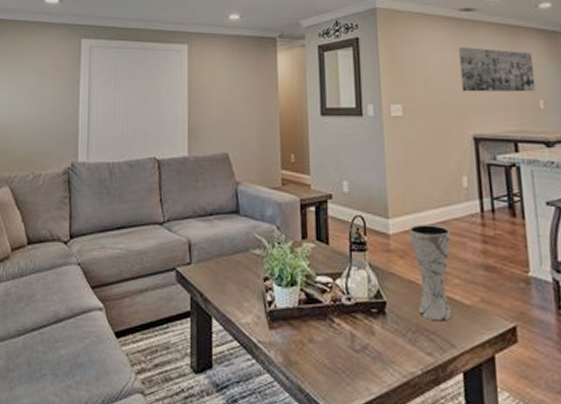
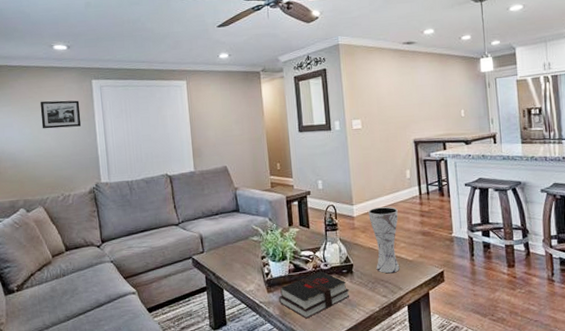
picture frame: none [20,60,65,93] -> present [39,100,82,129]
hardback book: none [283,307,381,374] -> present [279,271,350,319]
wall art: present [459,46,536,92] -> none [403,72,459,108]

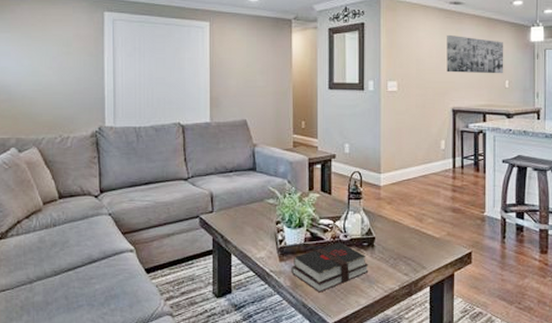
picture frame: present [39,100,82,129] -> none [43,30,88,62]
vase: present [368,206,400,274] -> none [396,177,428,250]
wall art: none [403,72,459,108] -> present [446,34,504,74]

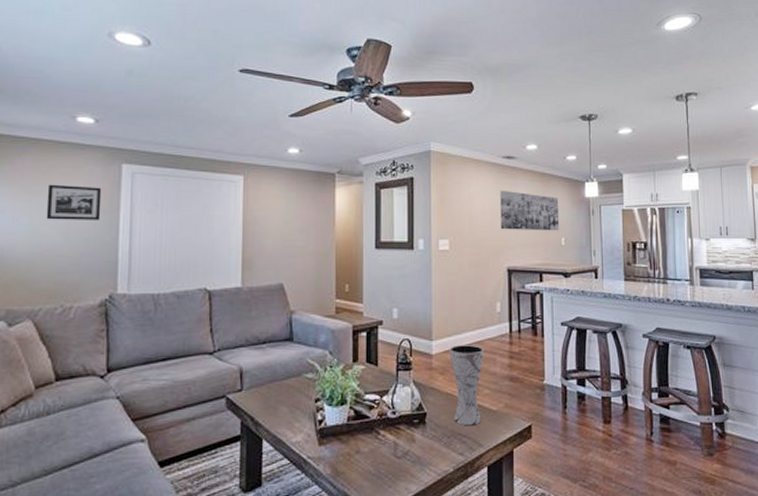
picture frame: none [43,30,88,62] -> present [46,184,102,220]
hardback book: present [291,242,369,293] -> none [332,420,420,480]
vase: none [396,177,428,250] -> present [449,344,484,426]

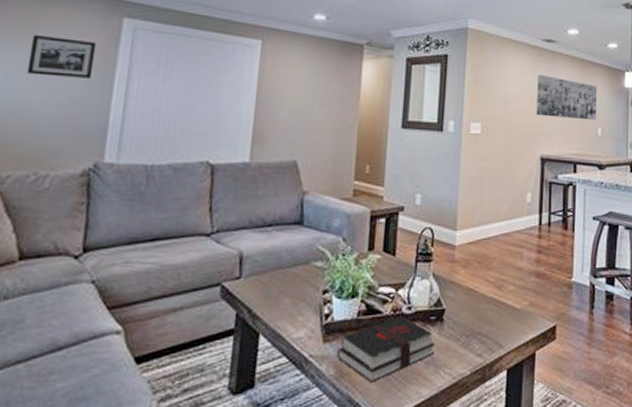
hardback book: none [332,420,420,480] -> present [337,316,436,383]
vase: present [449,344,484,426] -> none [474,235,511,325]

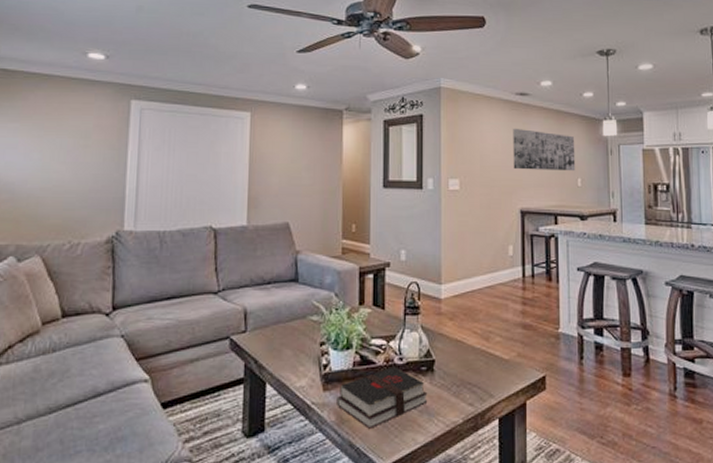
picture frame: present [26,34,97,79] -> none [56,120,111,156]

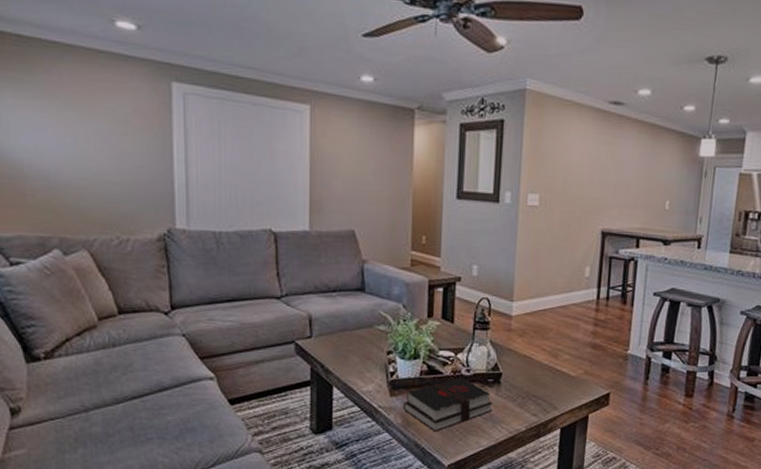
wall art: present [513,128,576,171] -> none [598,141,668,193]

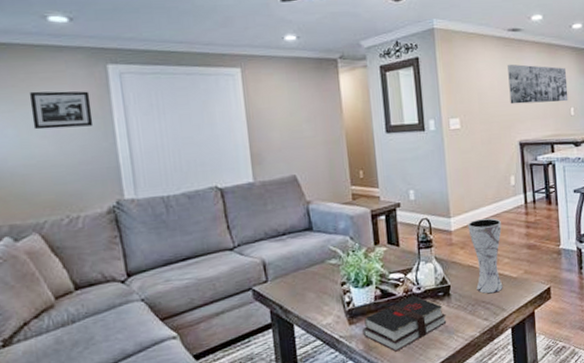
picture frame: none [90,100,152,146] -> present [29,91,94,130]
vase: none [530,307,567,389] -> present [468,218,503,294]
wall art: none [598,141,668,193] -> present [508,64,568,105]

